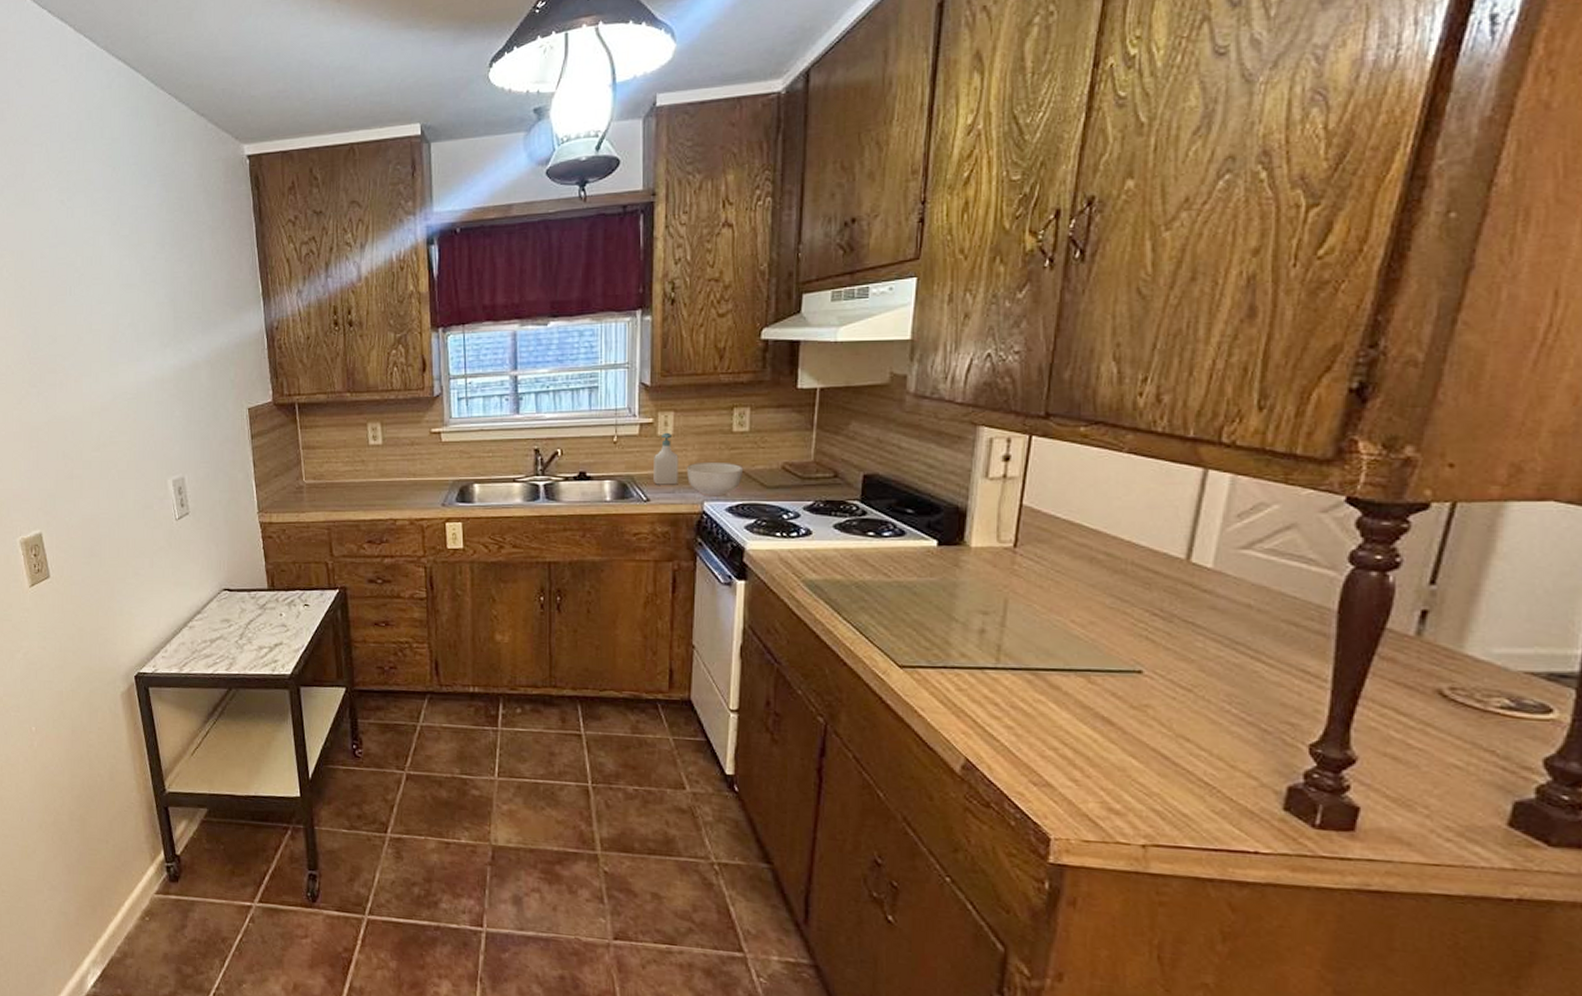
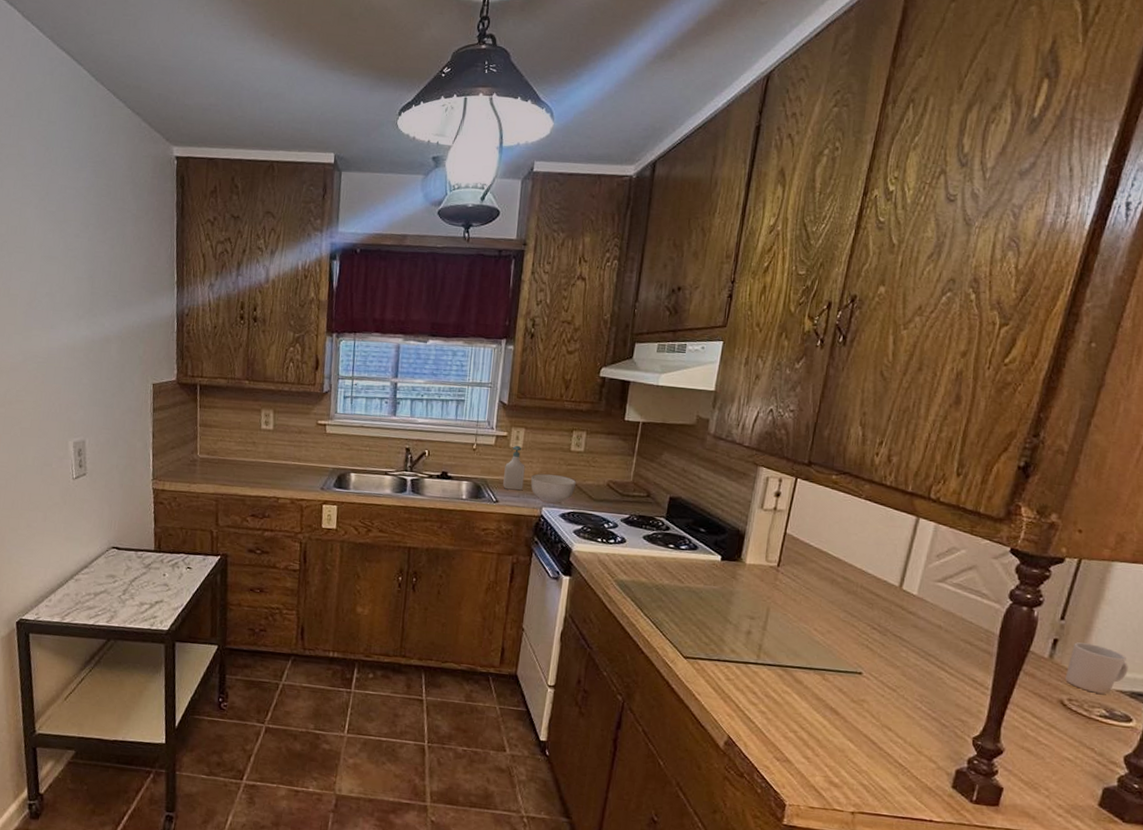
mug: none [1442,612,1541,678] -> present [1064,642,1128,694]

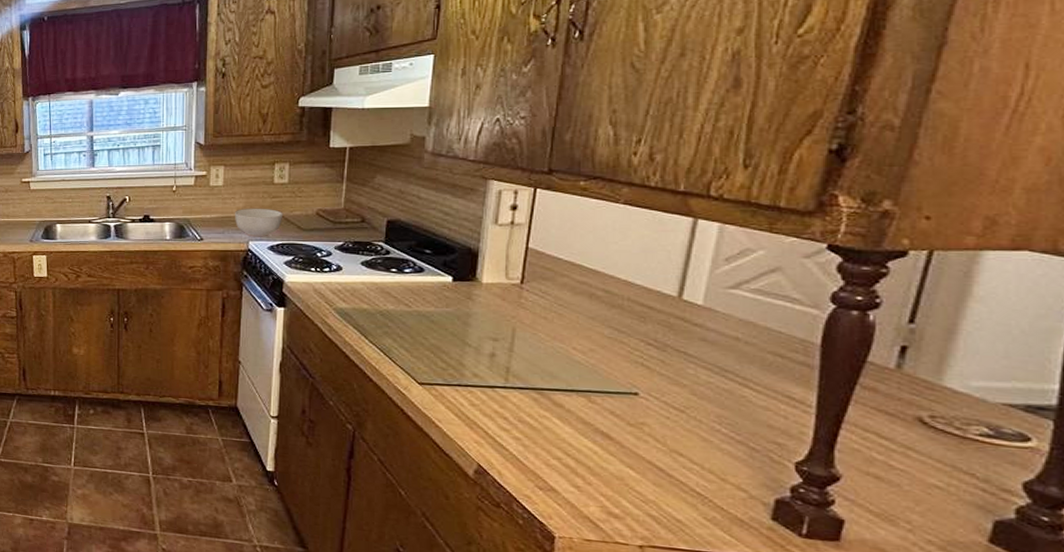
soap bottle: present [503,445,525,491] -> none [206,183,228,227]
mug: present [1064,642,1128,694] -> none [922,348,1018,409]

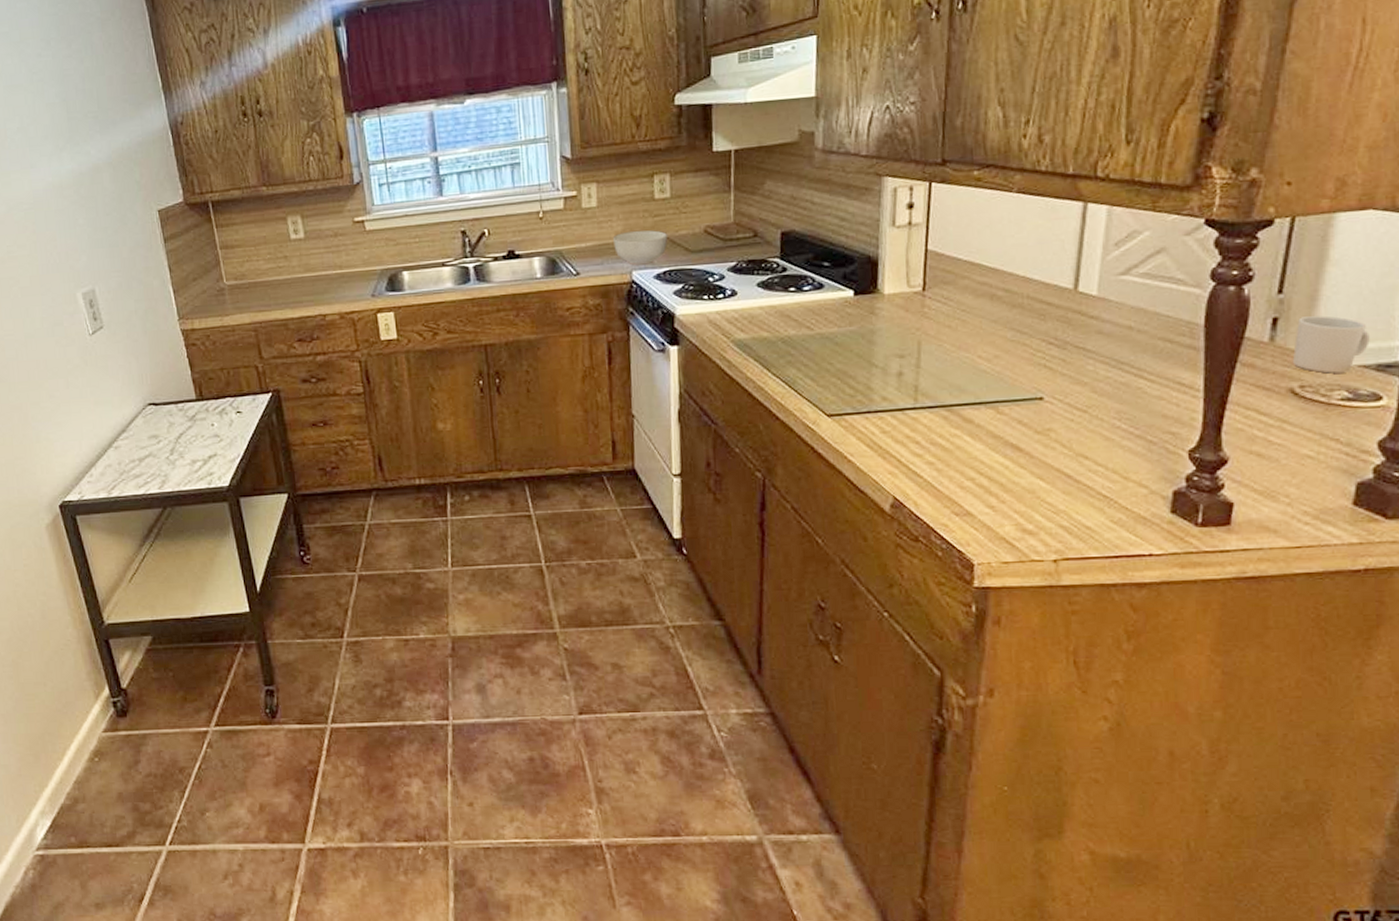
mug: none [922,348,1018,409] -> present [1292,315,1370,374]

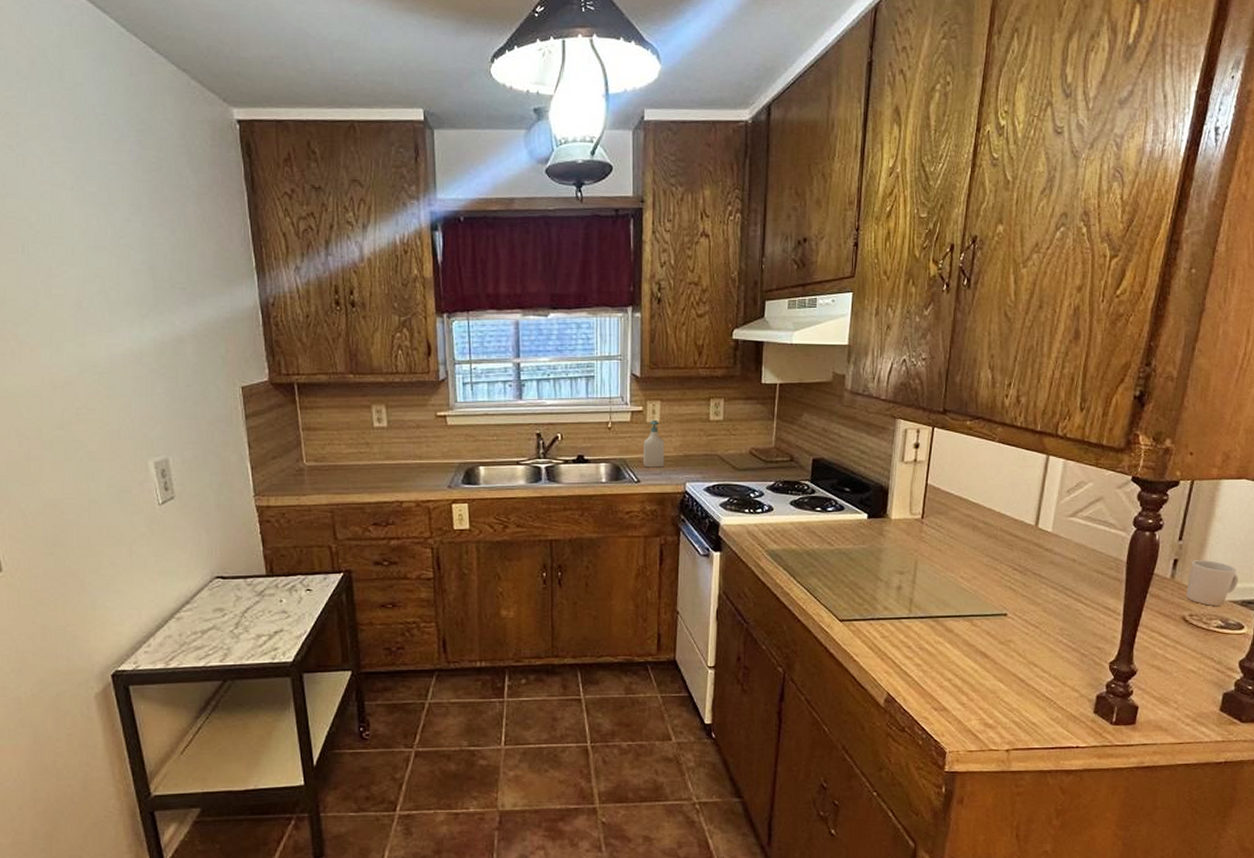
soap bottle: none [580,204,606,258] -> present [643,419,665,468]
bowl: present [612,229,668,266] -> none [671,446,719,478]

